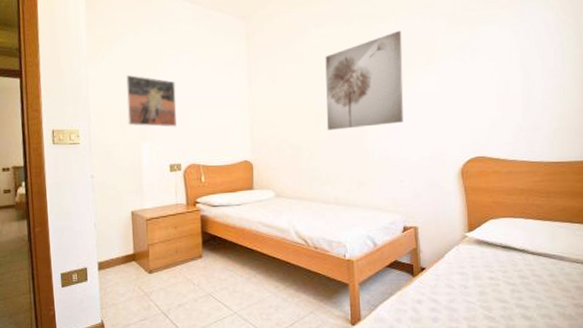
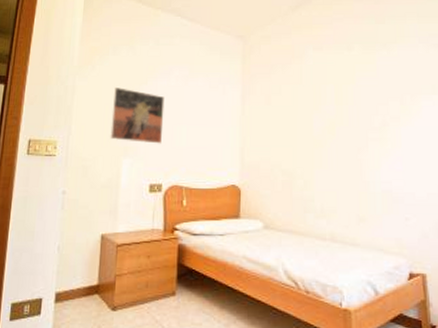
wall art: present [325,30,403,130] -> none [323,58,408,157]

